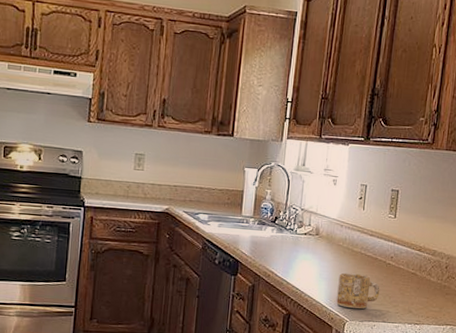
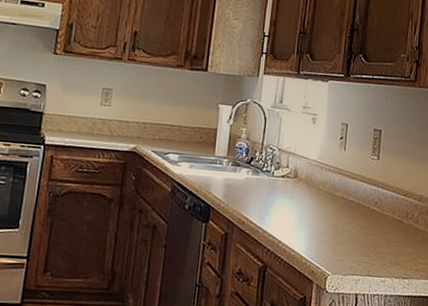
mug: present [336,272,380,309] -> none [317,219,364,261]

